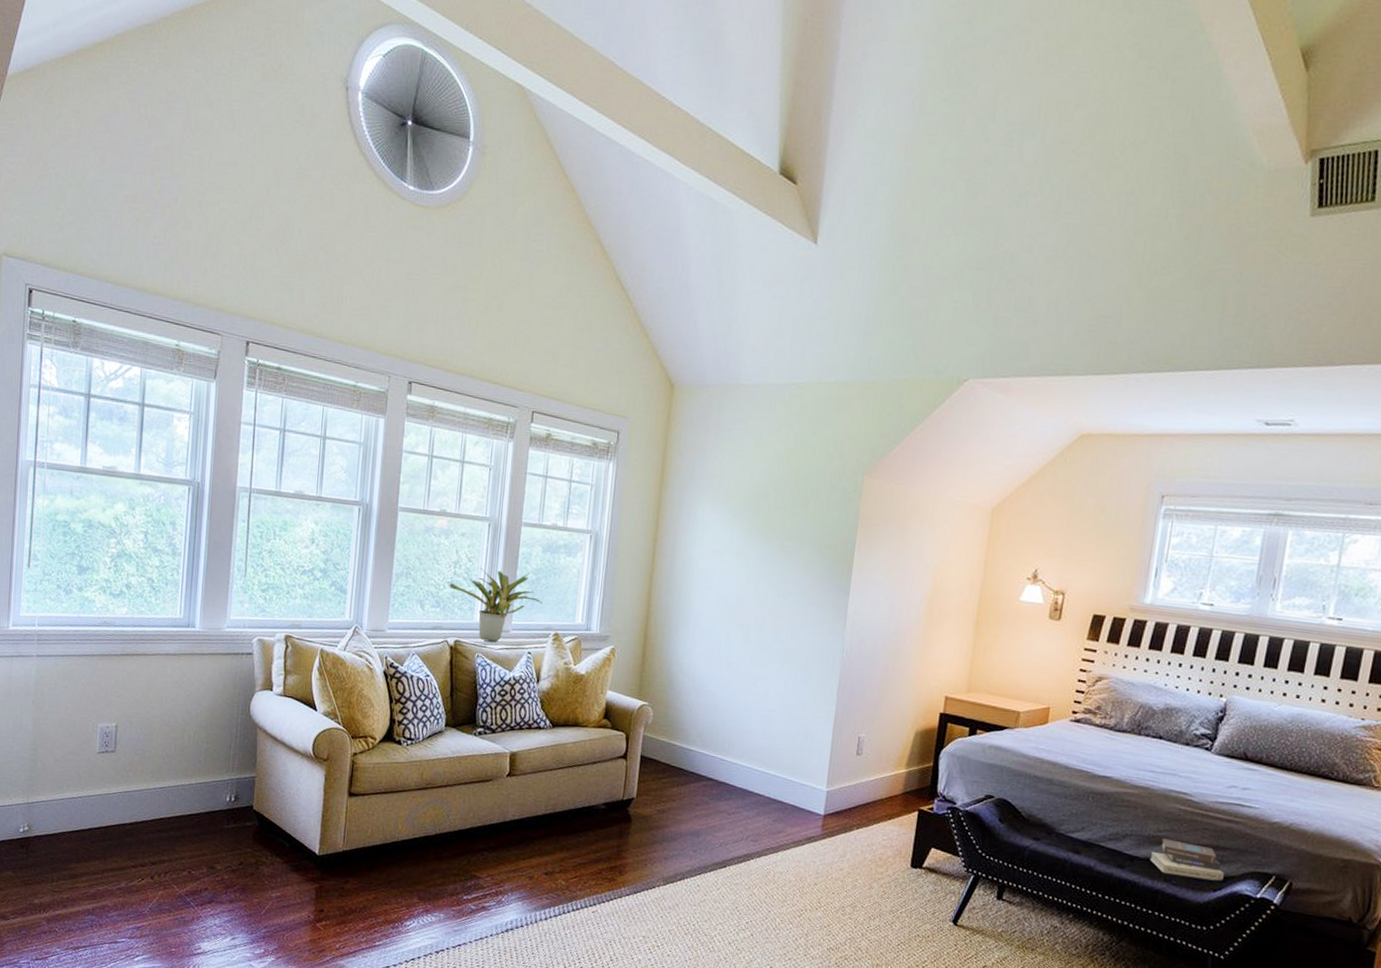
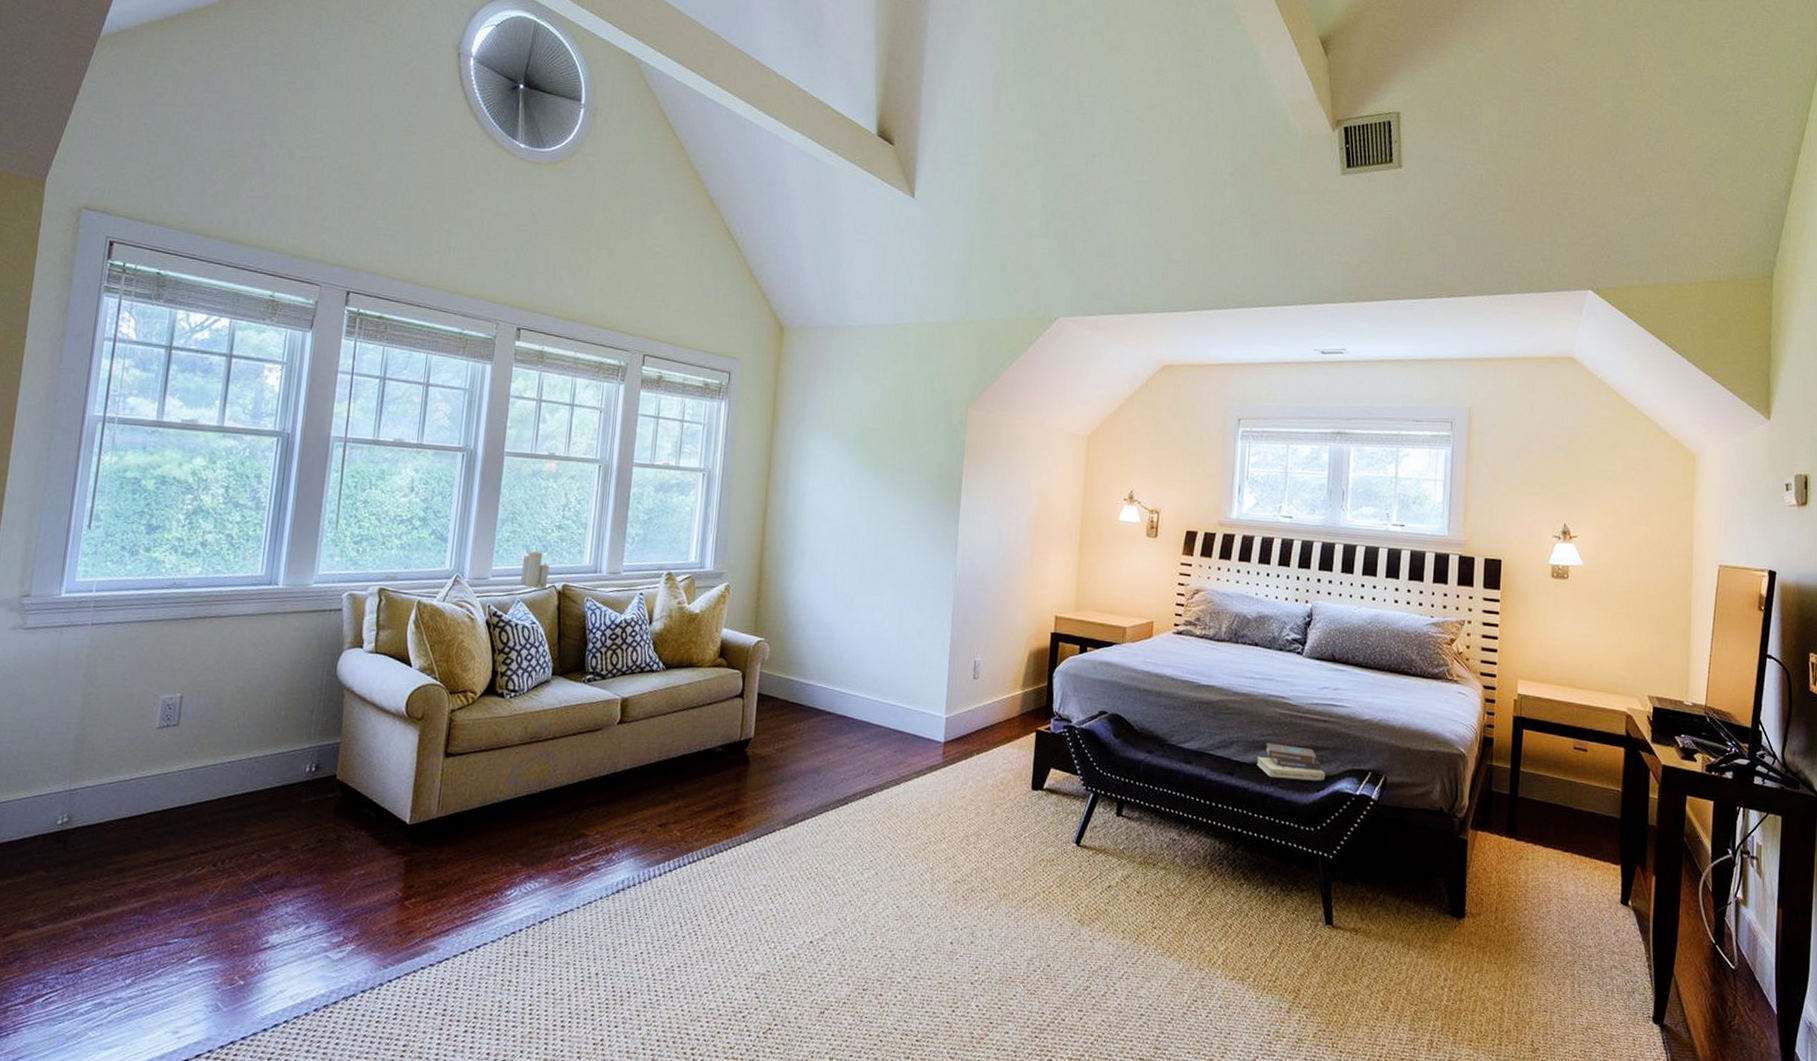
candle: none [414,603,442,643] -> present [520,548,550,589]
potted plant: present [450,567,543,643] -> none [558,509,655,585]

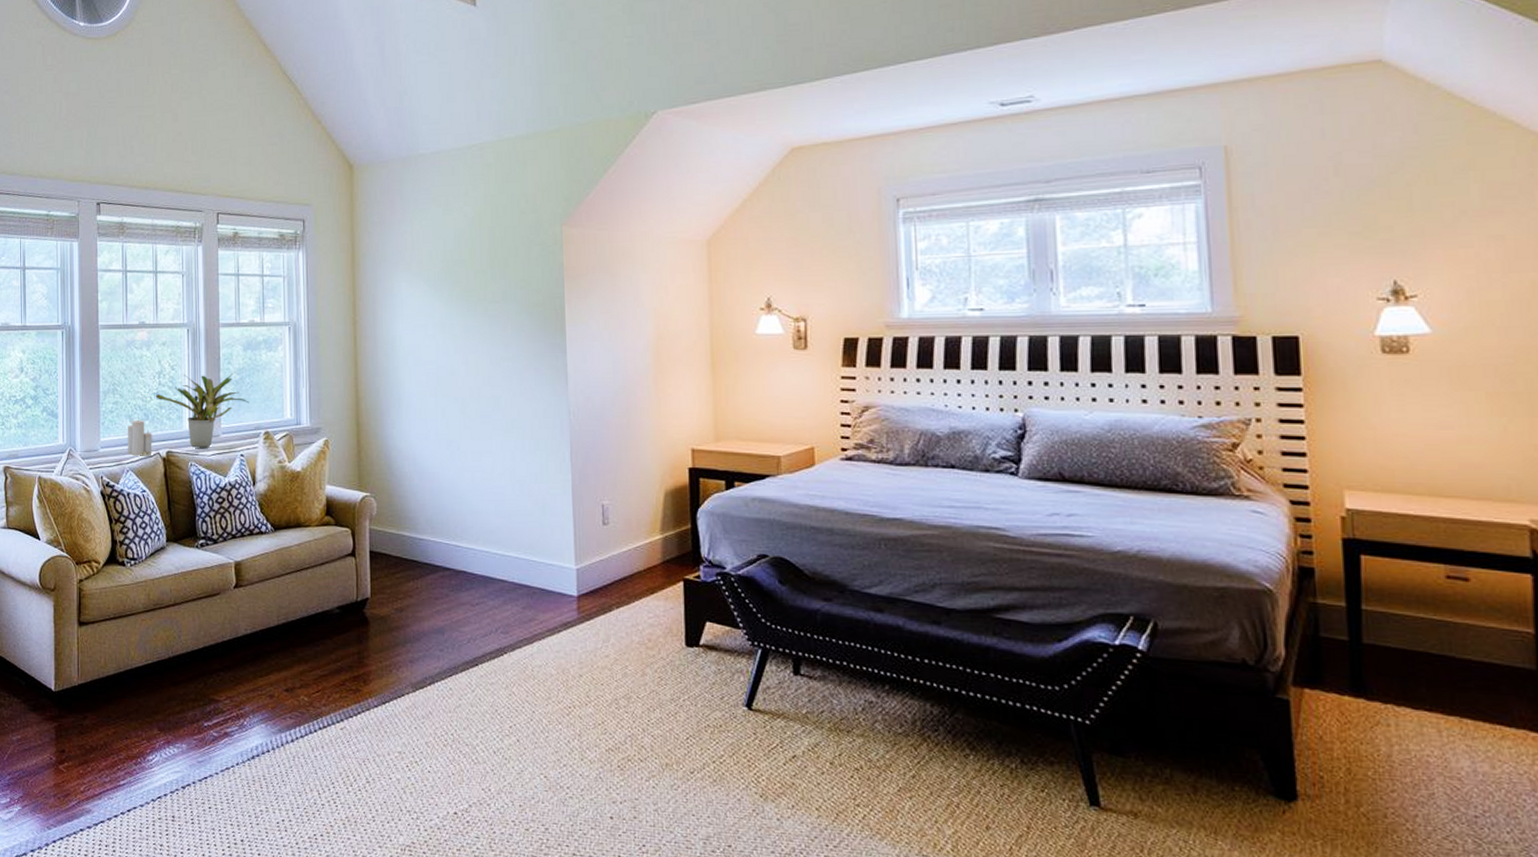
potted plant: none [558,509,655,585] -> present [156,373,249,449]
books: present [1256,743,1325,782] -> none [969,584,1068,630]

